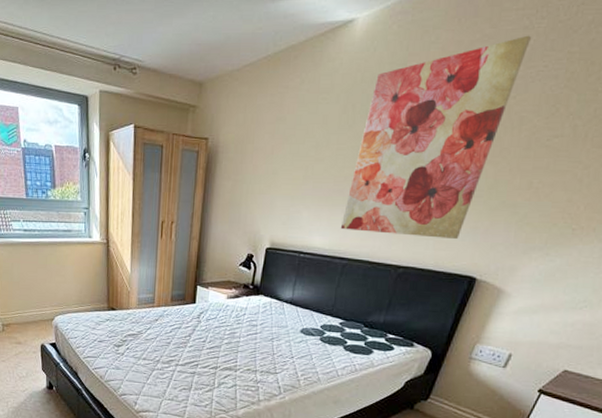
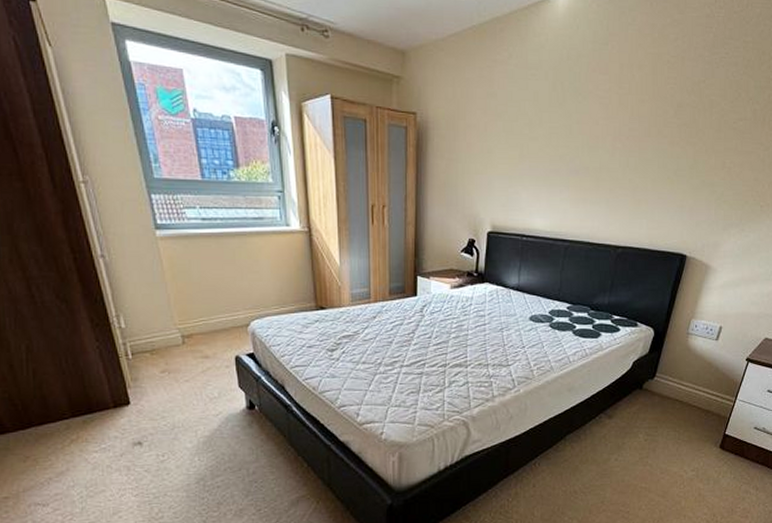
wall art: present [340,35,532,239] -> none [560,23,714,217]

